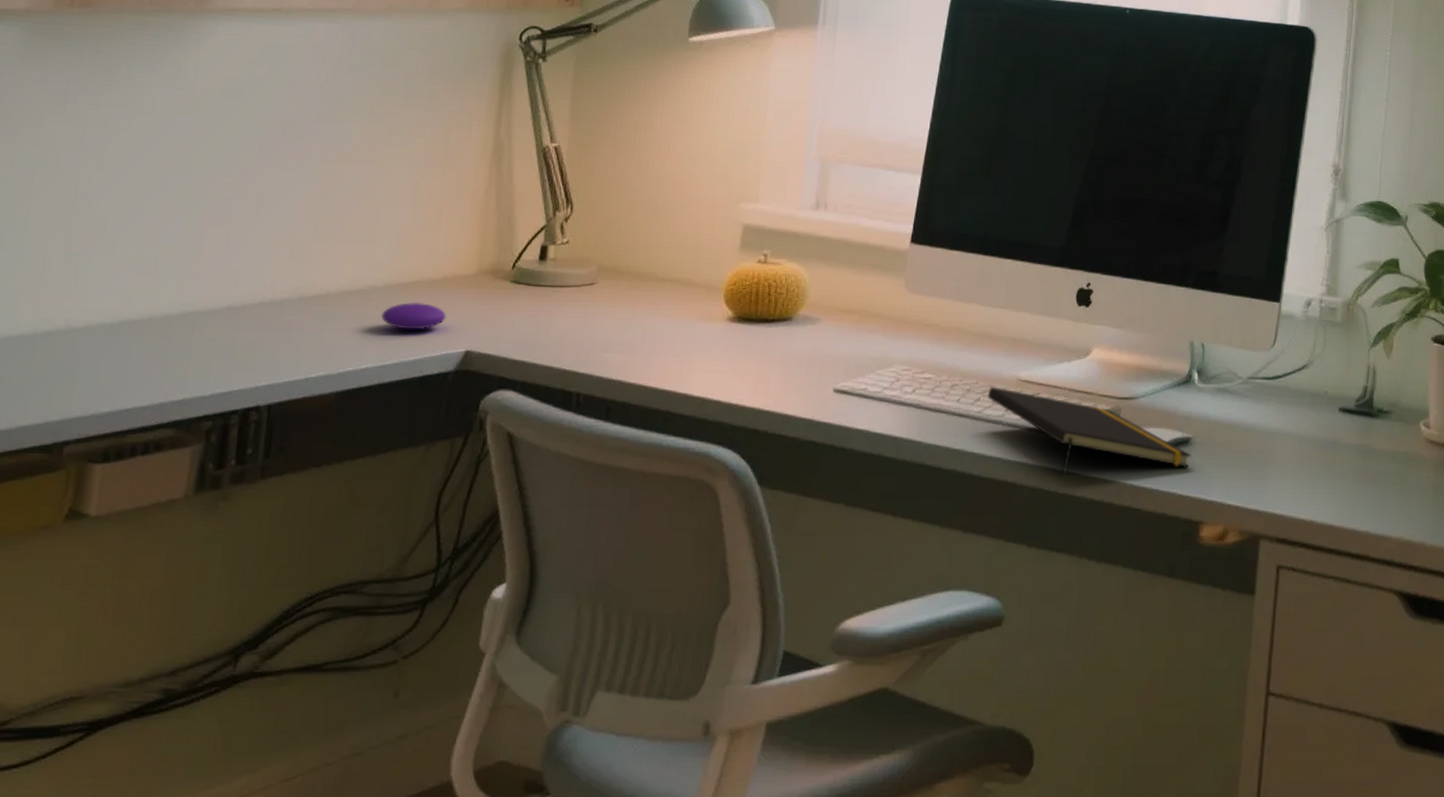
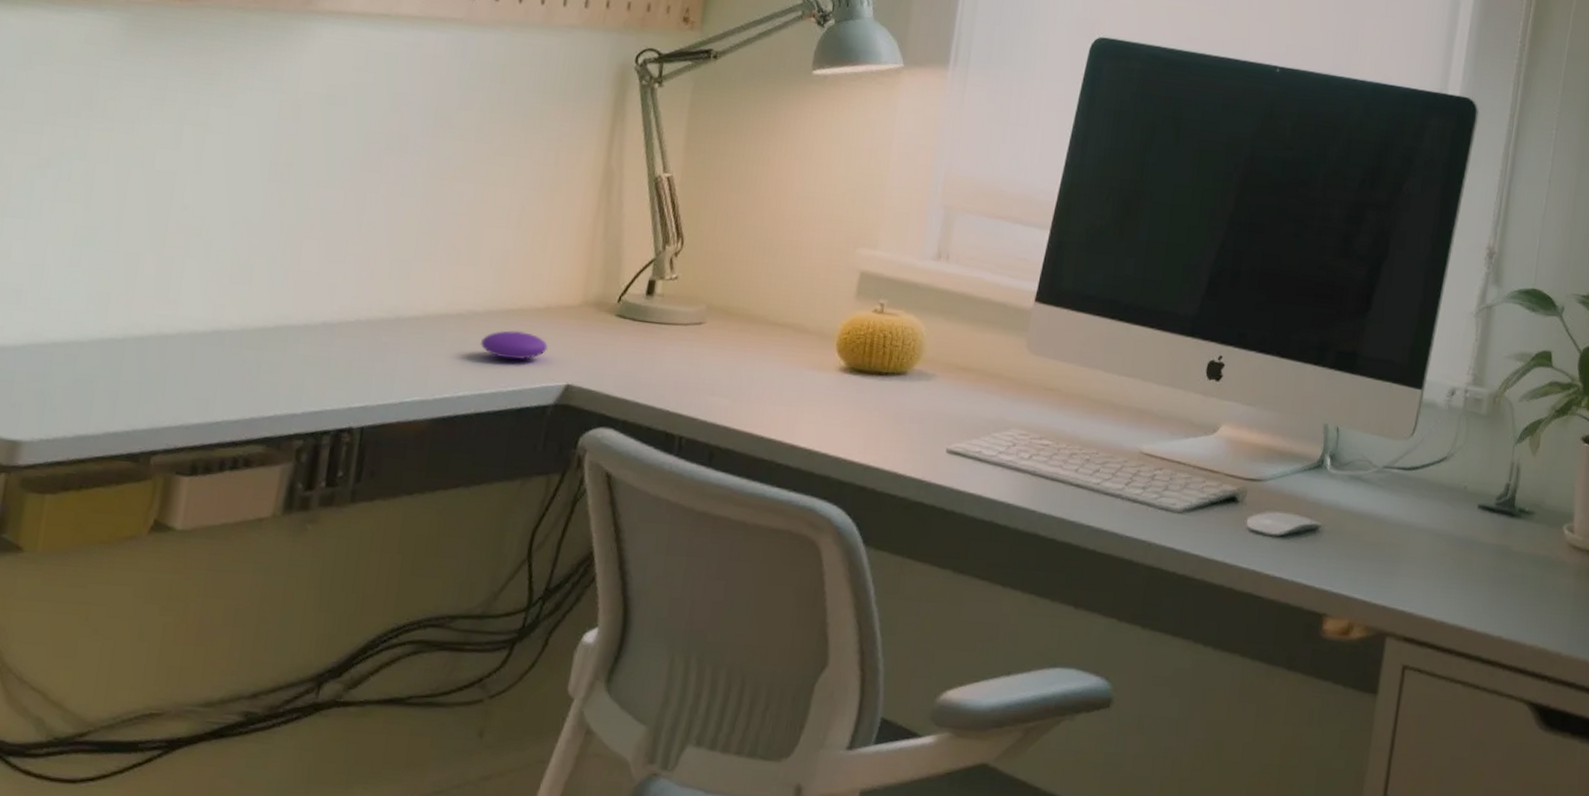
notepad: present [987,387,1192,474] -> none [1107,458,1319,557]

